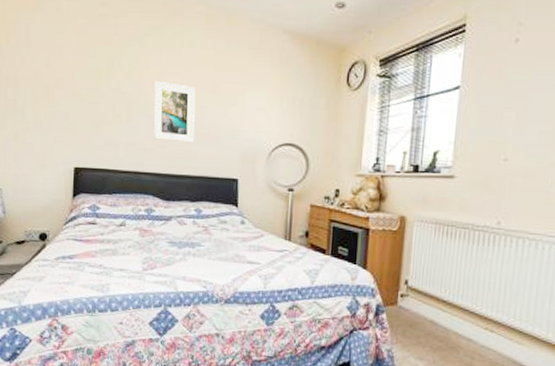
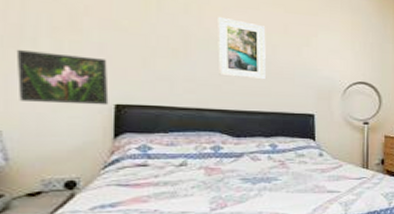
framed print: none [11,120,70,168] -> present [16,49,109,105]

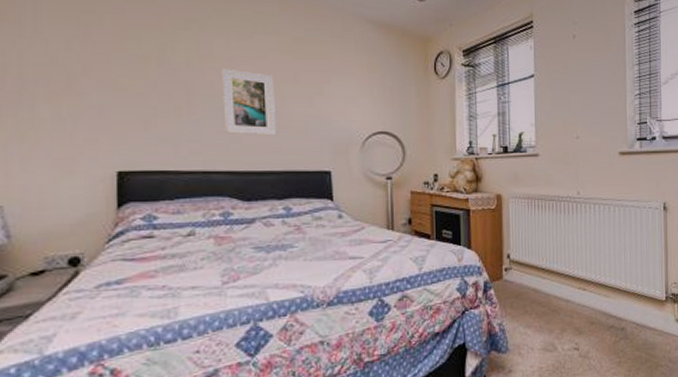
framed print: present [16,49,109,105] -> none [14,117,111,174]

